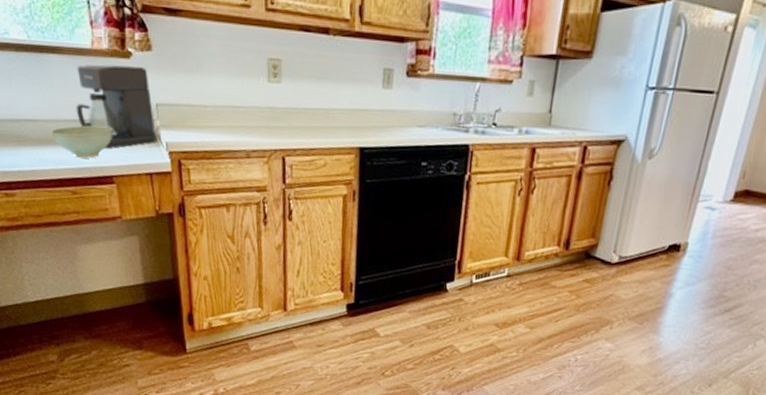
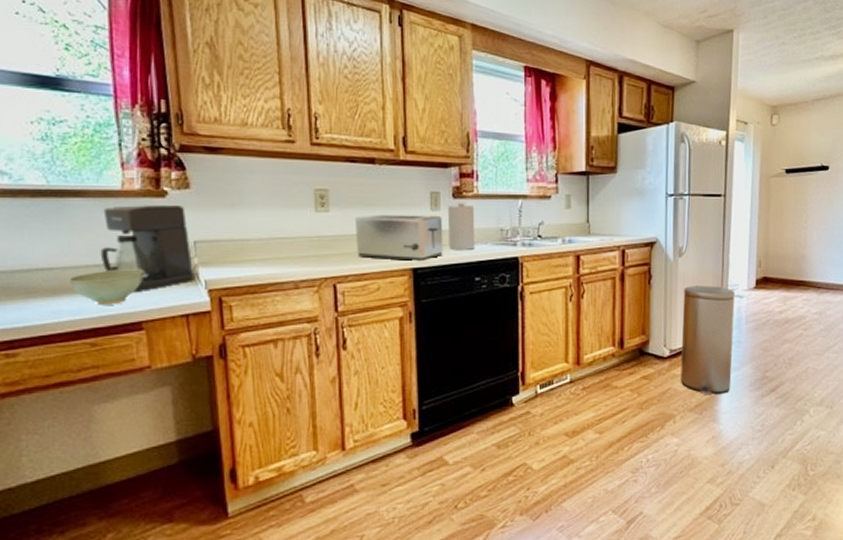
toaster: none [305,89,394,142] -> present [354,215,443,262]
paper towel holder: none [397,82,429,134] -> present [447,203,475,251]
pedal bin: none [625,191,707,307] -> present [681,285,736,396]

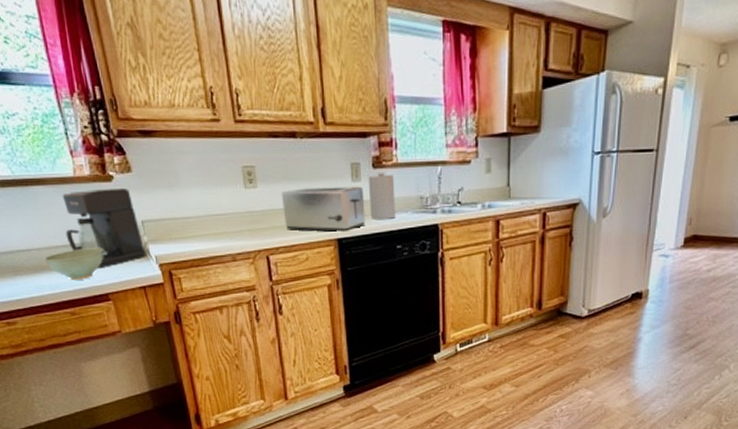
pedal bin: present [681,285,736,396] -> none [598,245,661,352]

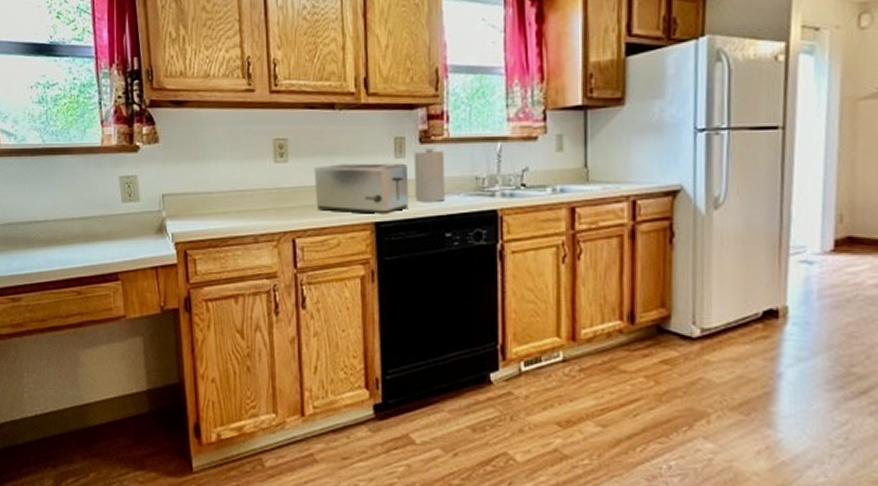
bowl: present [43,248,104,281] -> none [58,222,119,257]
coffee maker: present [62,188,146,268] -> none [84,160,163,243]

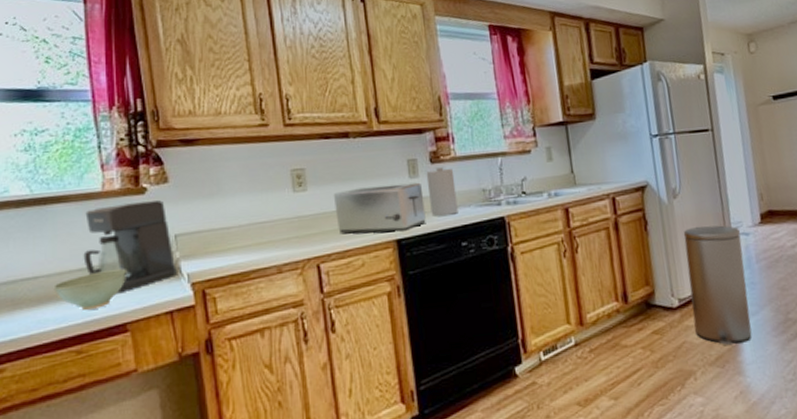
bowl: none [58,222,119,257] -> present [52,269,126,311]
coffee maker: none [84,160,163,243] -> present [83,200,177,293]
pedal bin: none [717,245,802,392] -> present [683,225,752,346]

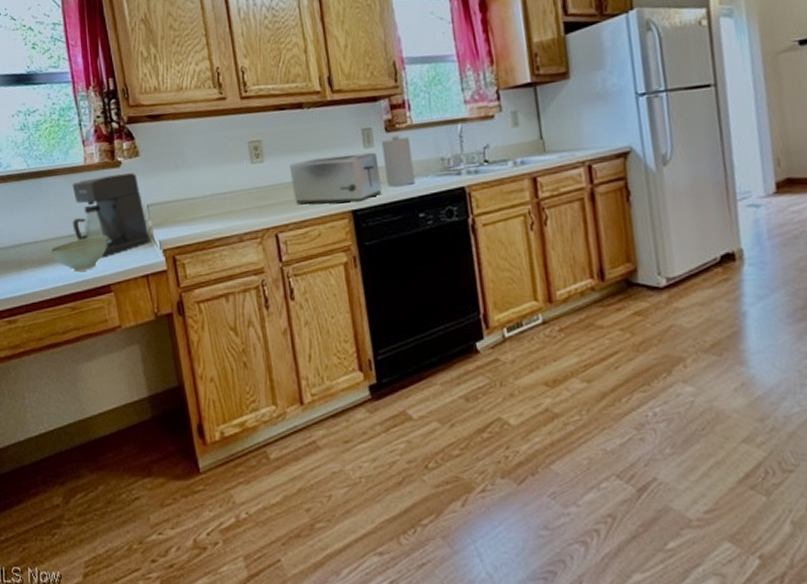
pedal bin: present [683,225,752,346] -> none [674,195,759,332]

